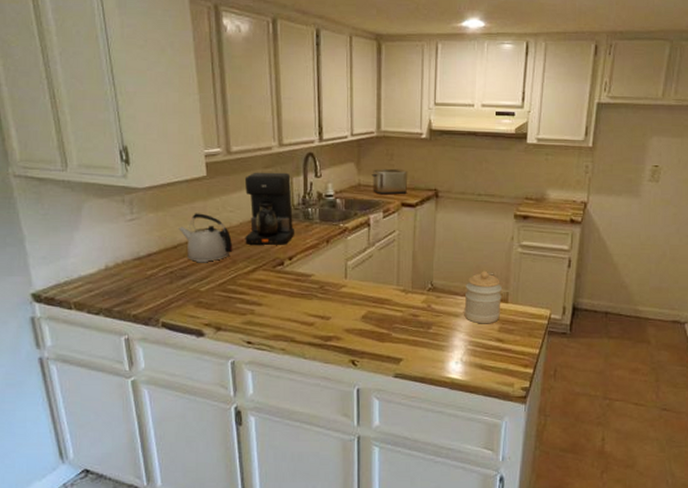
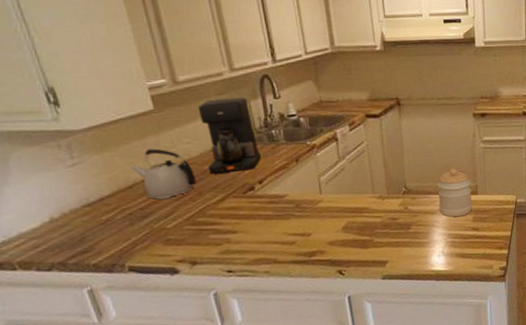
toaster: present [372,168,408,195] -> none [332,81,370,109]

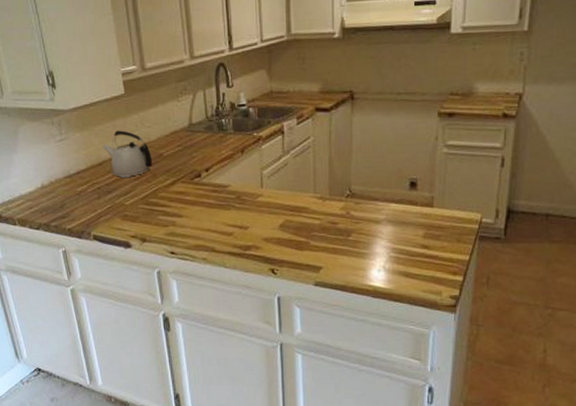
coffee maker: present [197,97,261,174] -> none [159,85,209,158]
jar: present [437,168,473,217] -> none [385,174,427,230]

